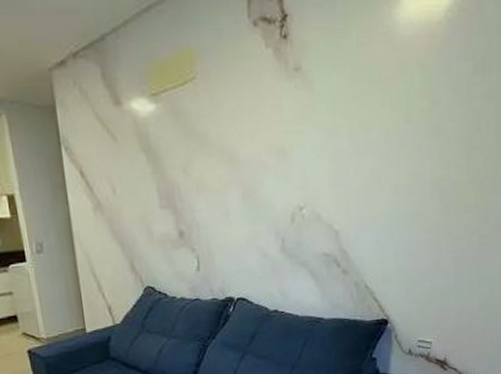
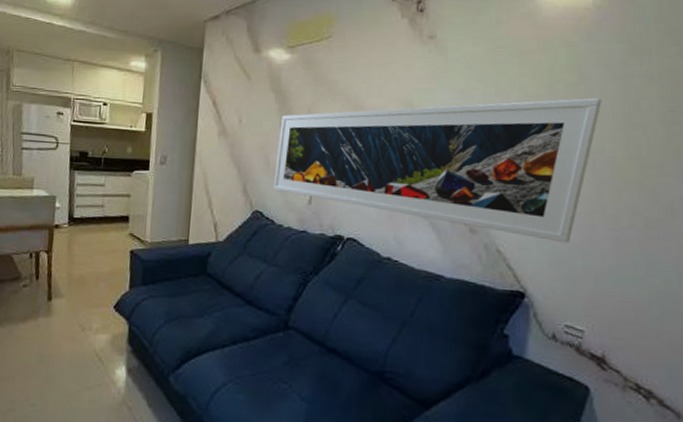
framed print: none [157,123,450,270] -> present [273,97,602,244]

